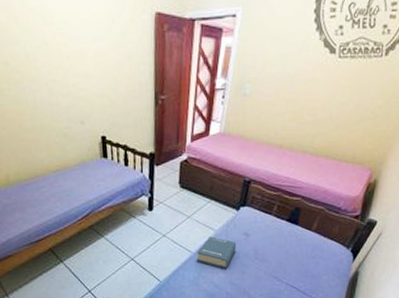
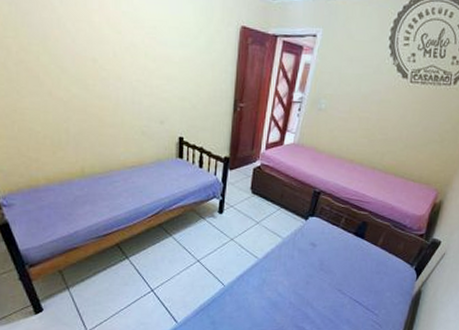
book: present [196,236,237,269] -> none [262,244,303,278]

